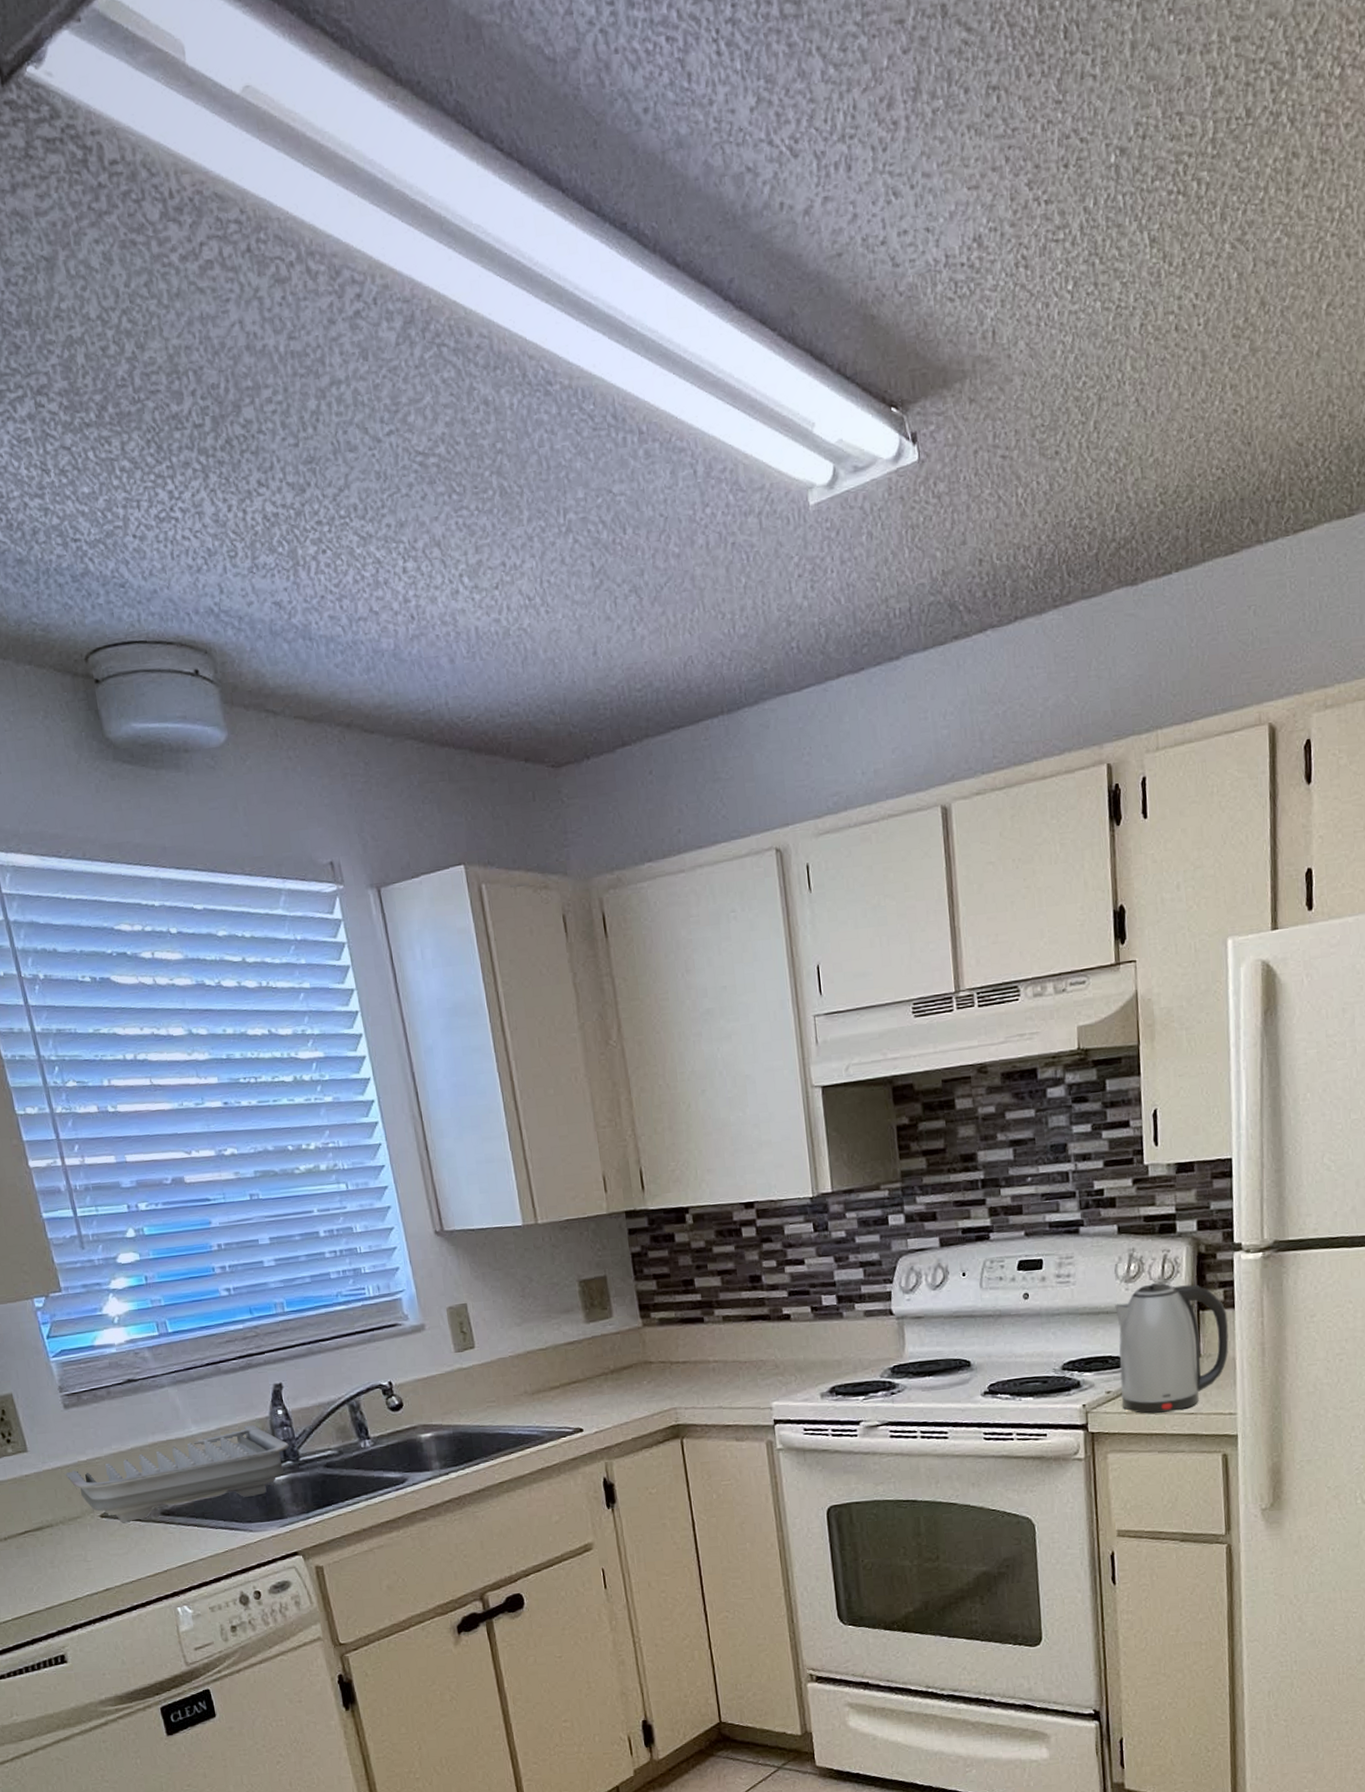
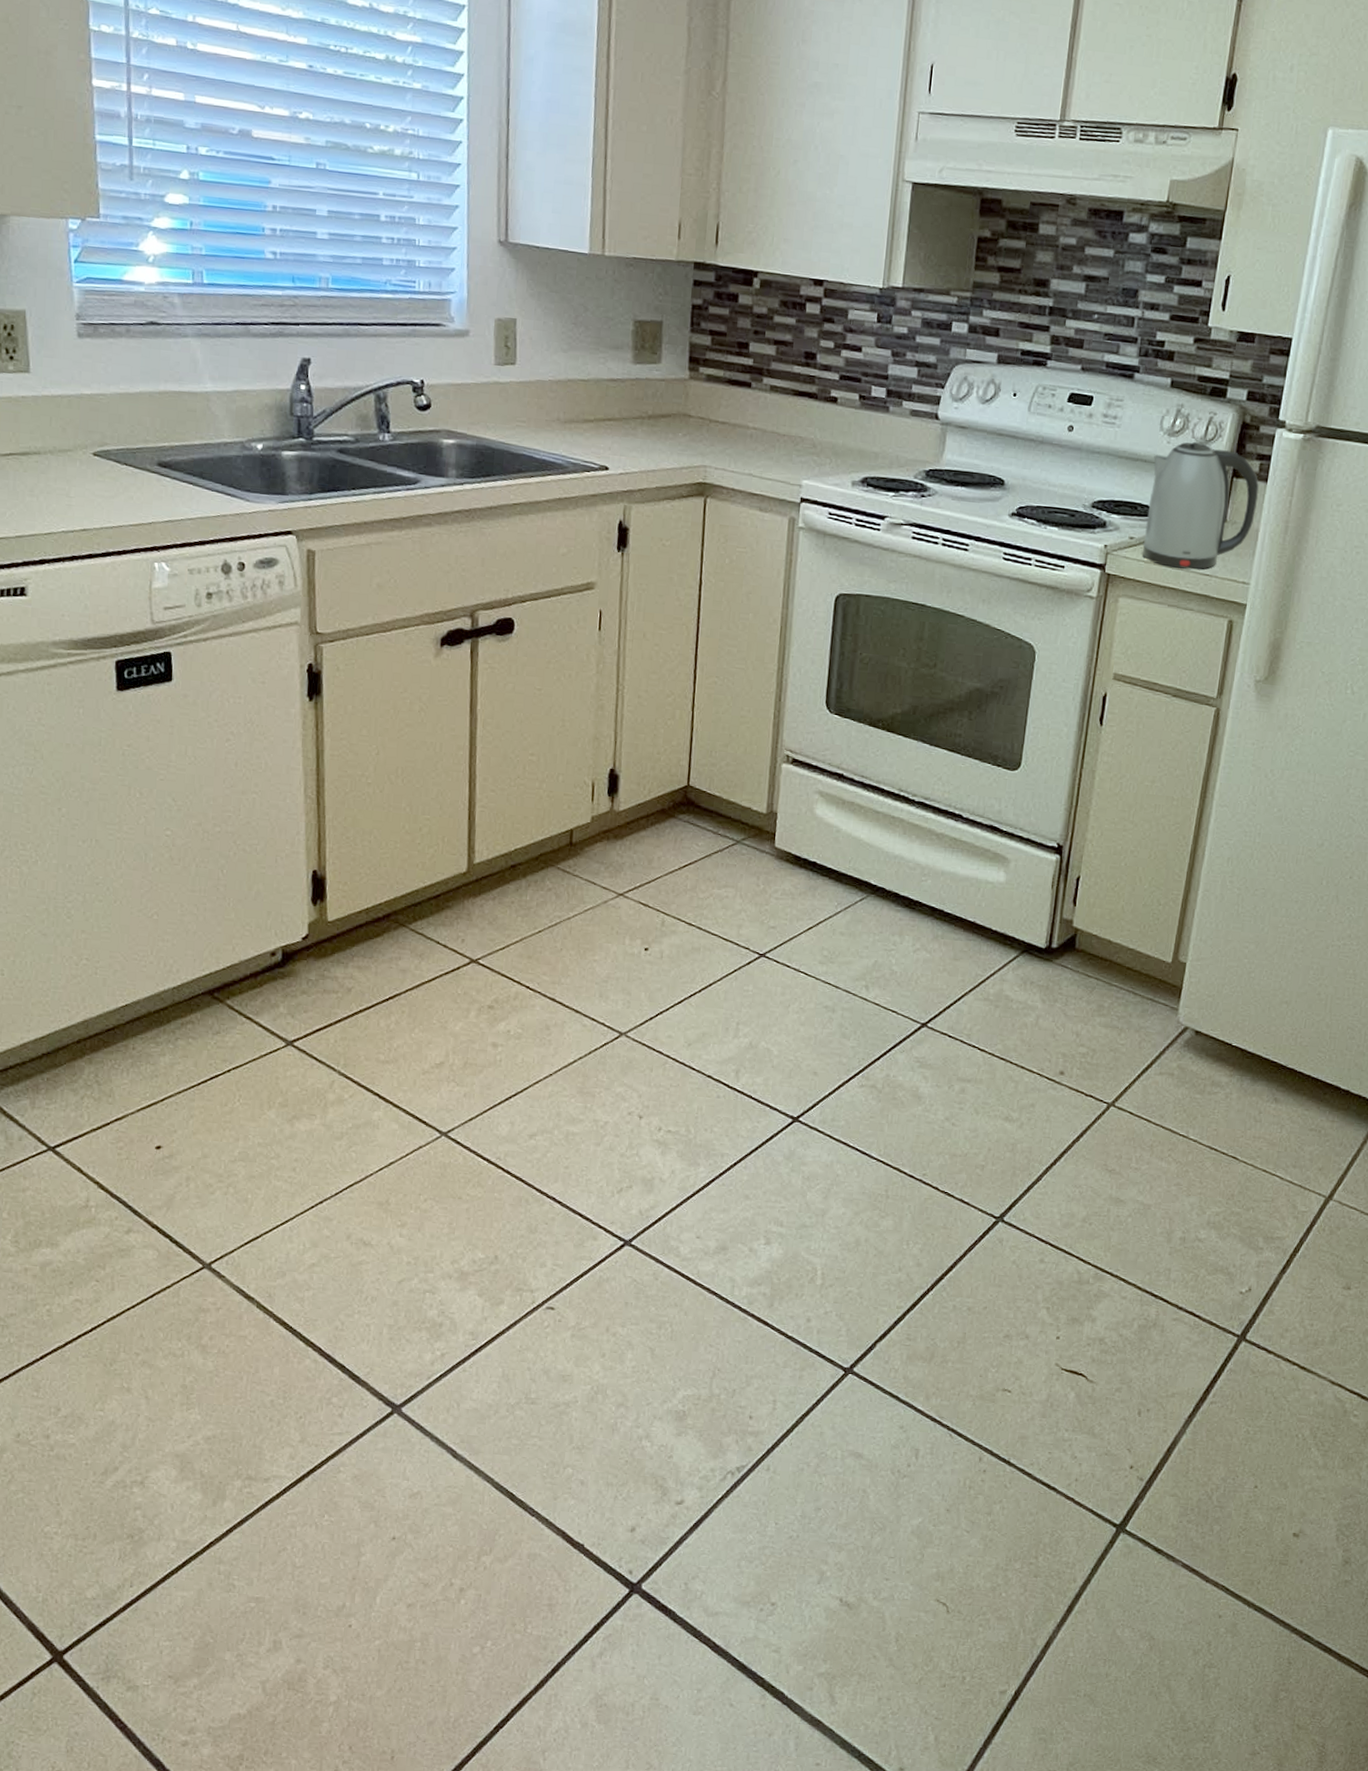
dish rack: present [63,1423,289,1522] -> none [63,392,306,466]

